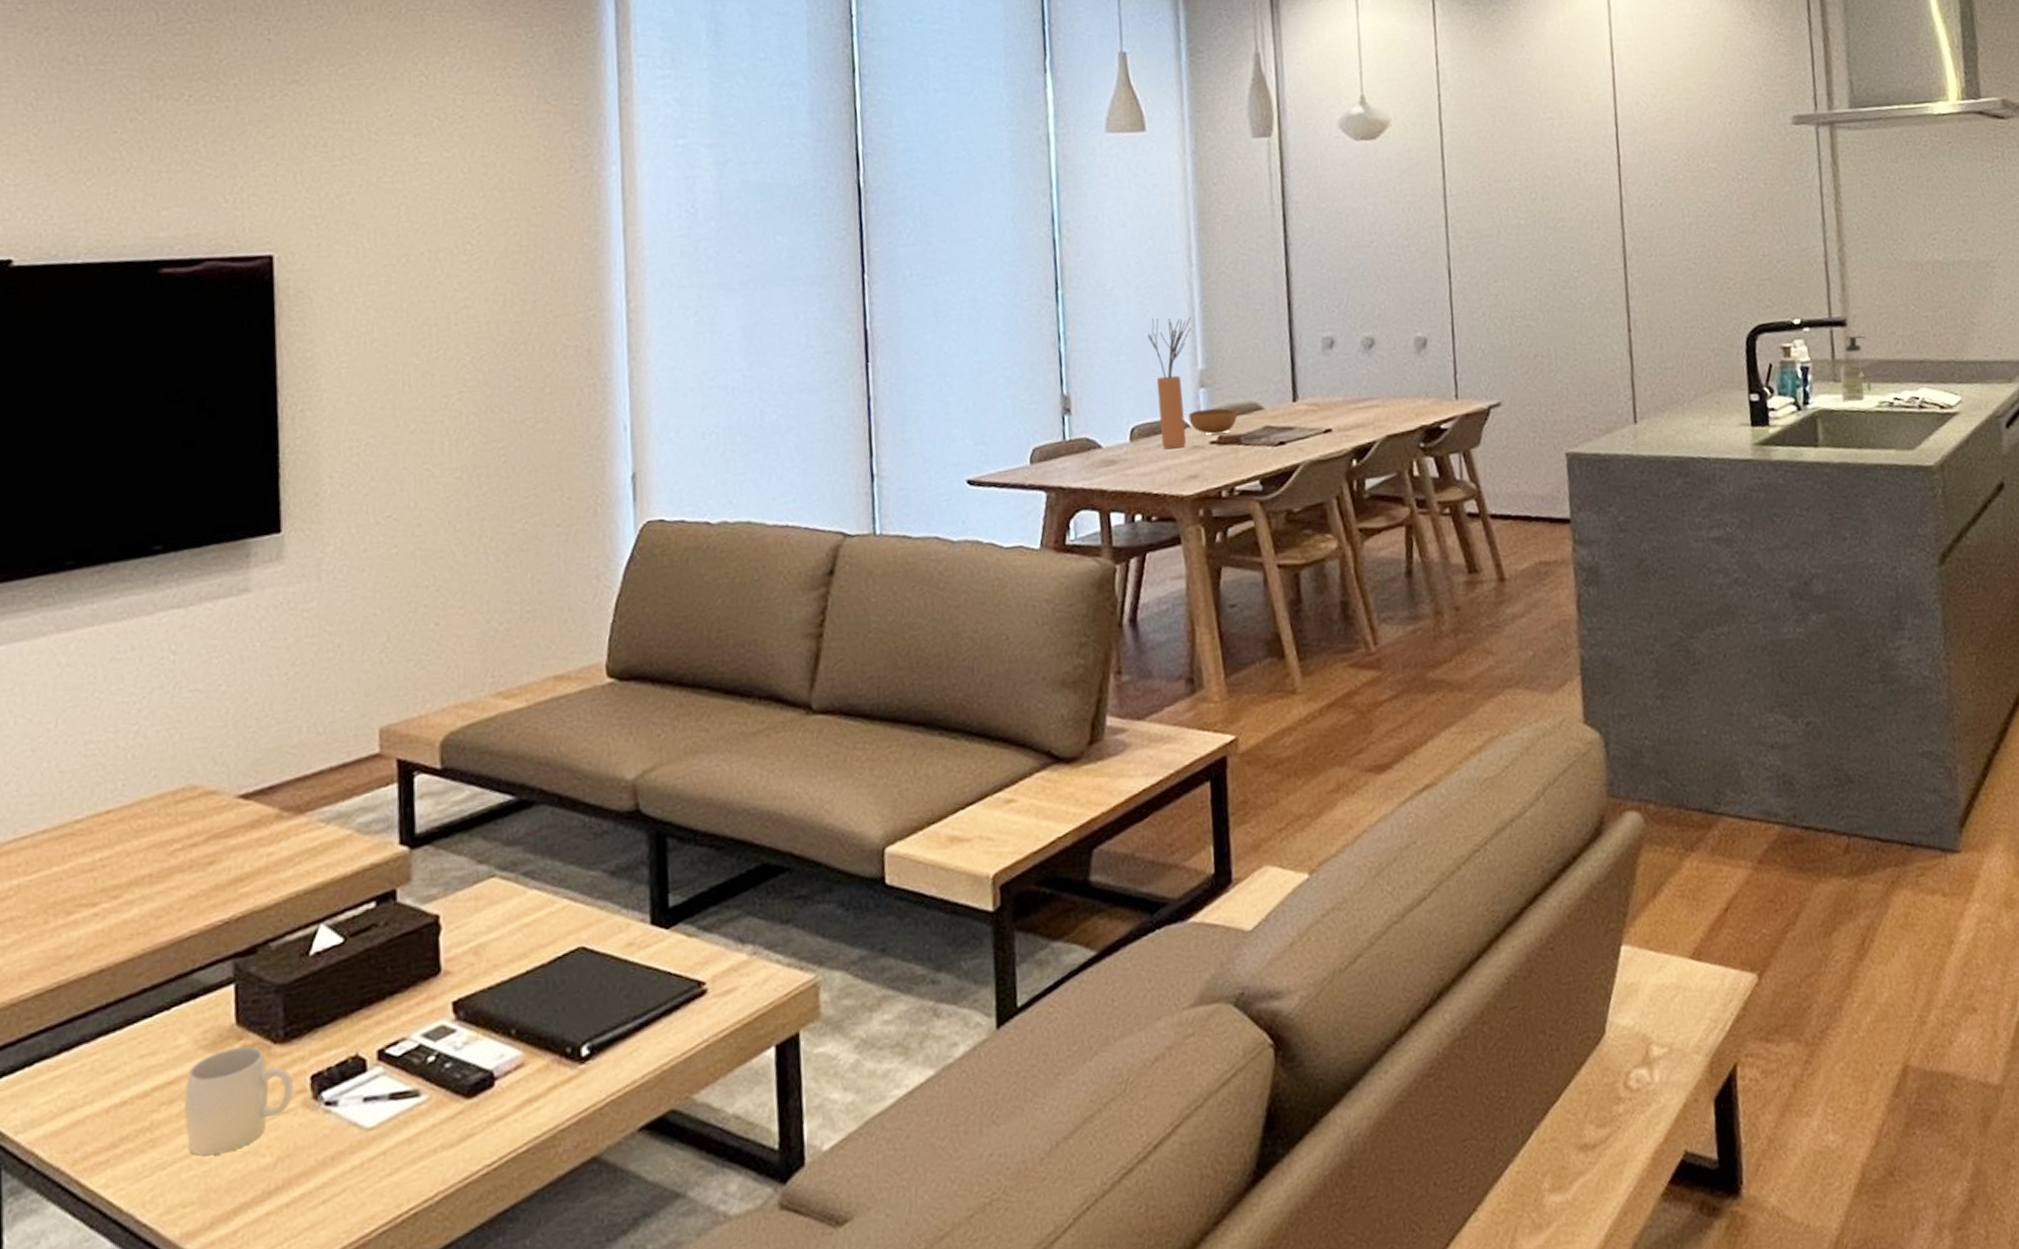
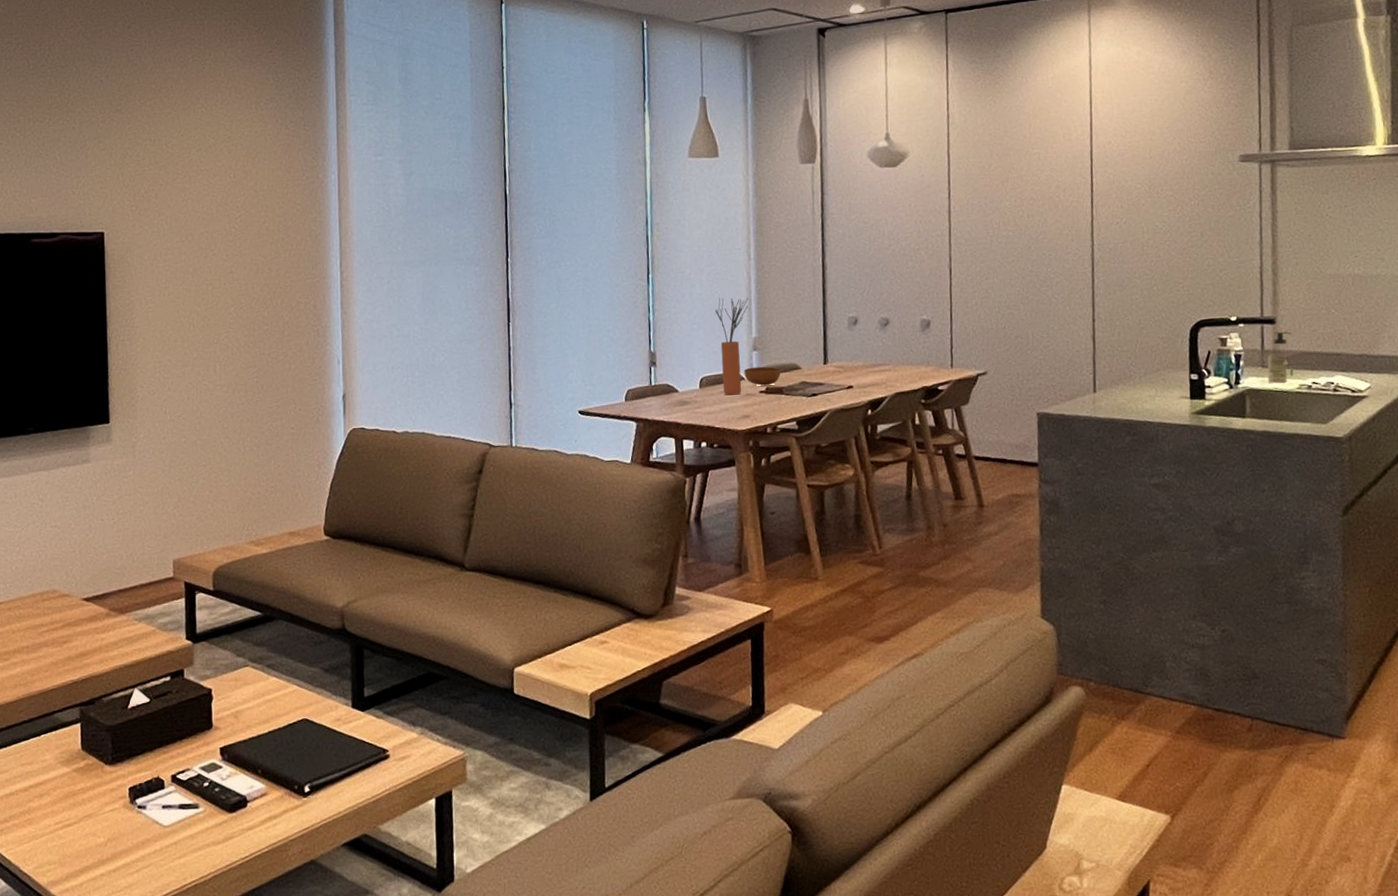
mug: present [184,1046,293,1156] -> none [49,764,118,833]

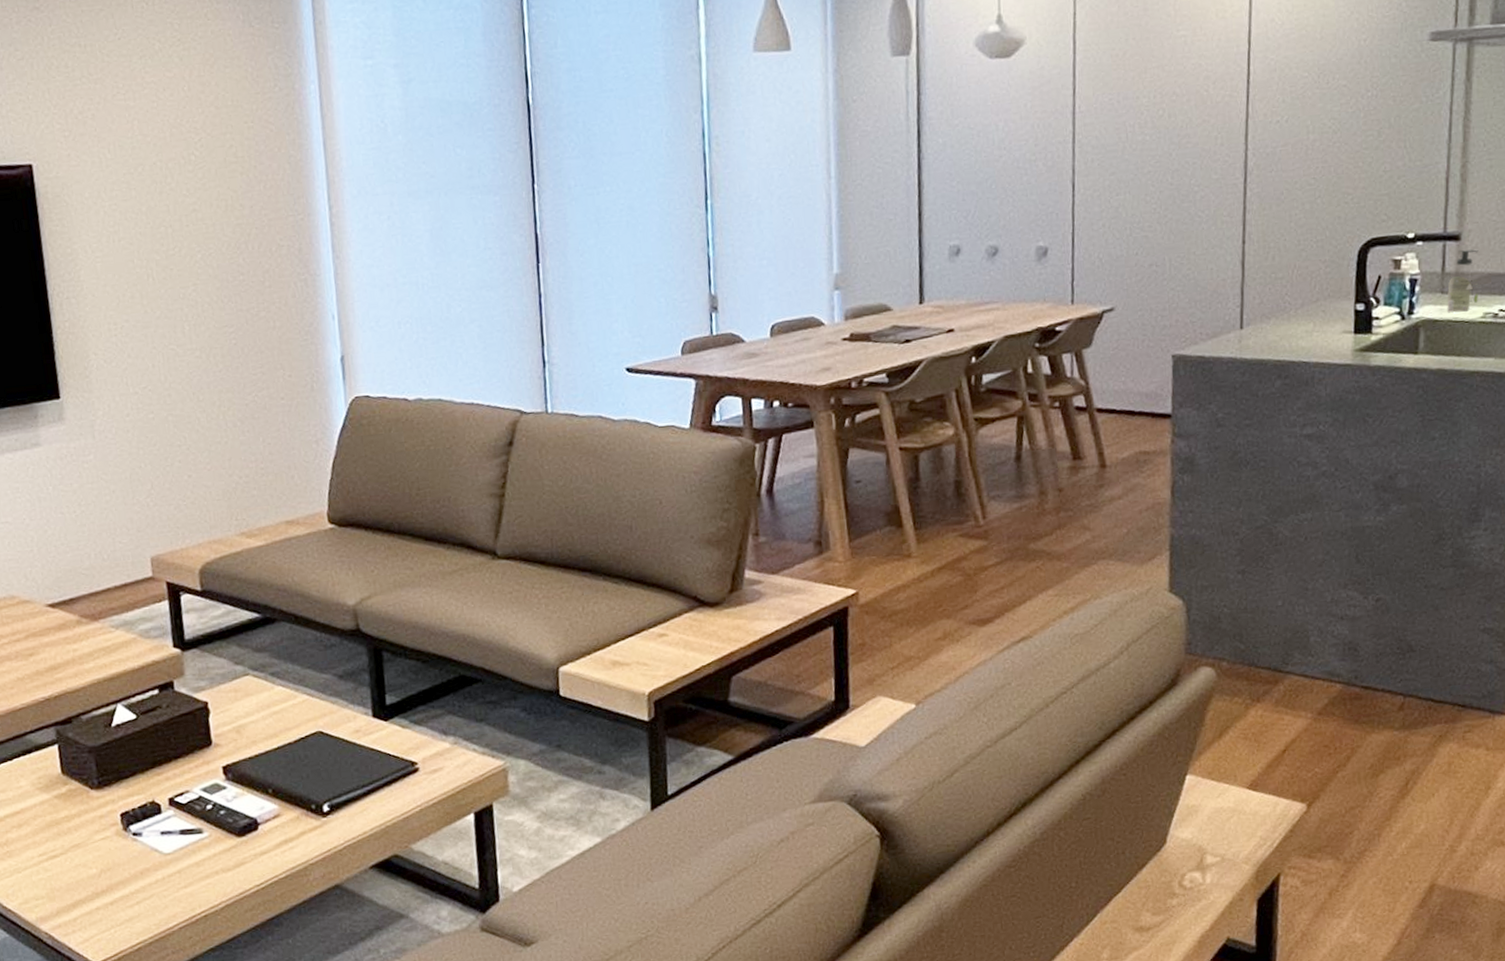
vase: present [715,297,749,395] -> none [789,225,829,345]
bowl: present [744,366,781,386] -> none [823,308,868,332]

